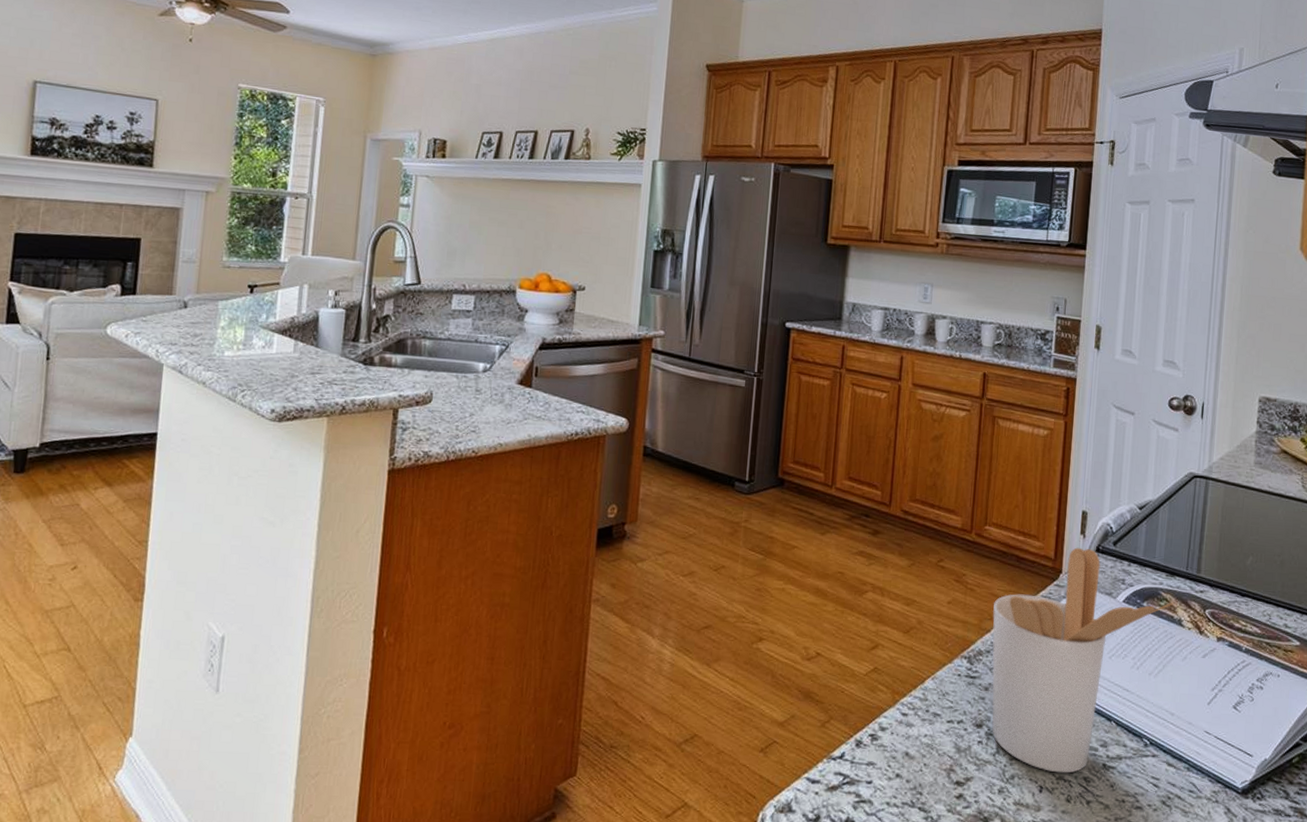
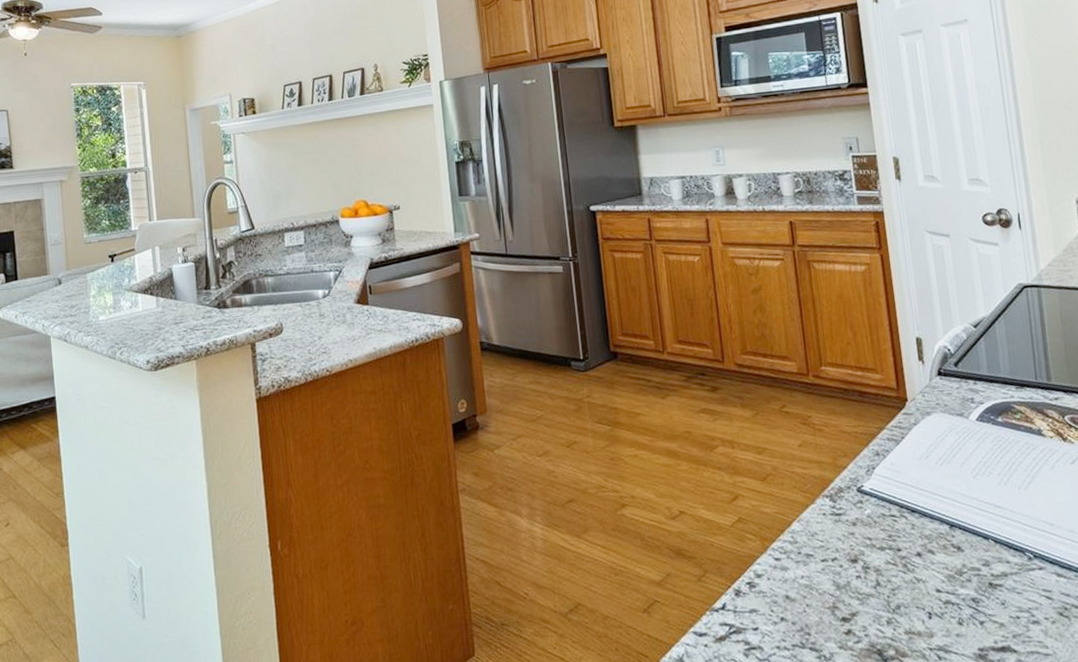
utensil holder: present [992,547,1174,773] -> none [845,373,1030,598]

